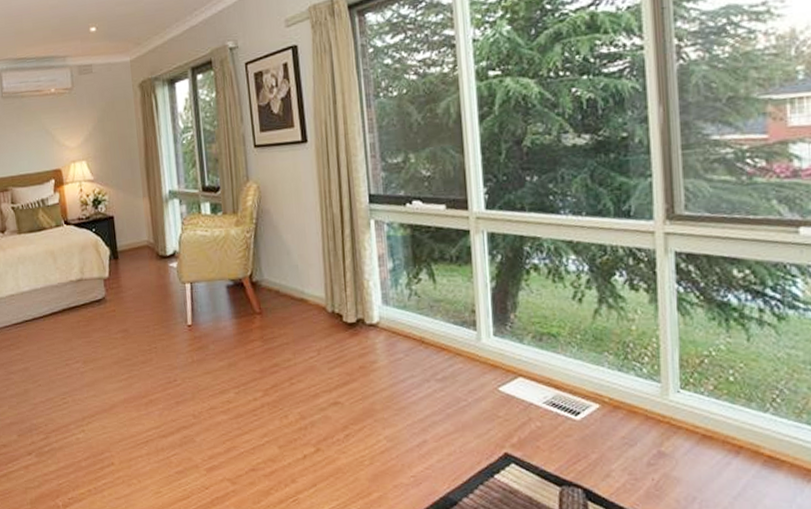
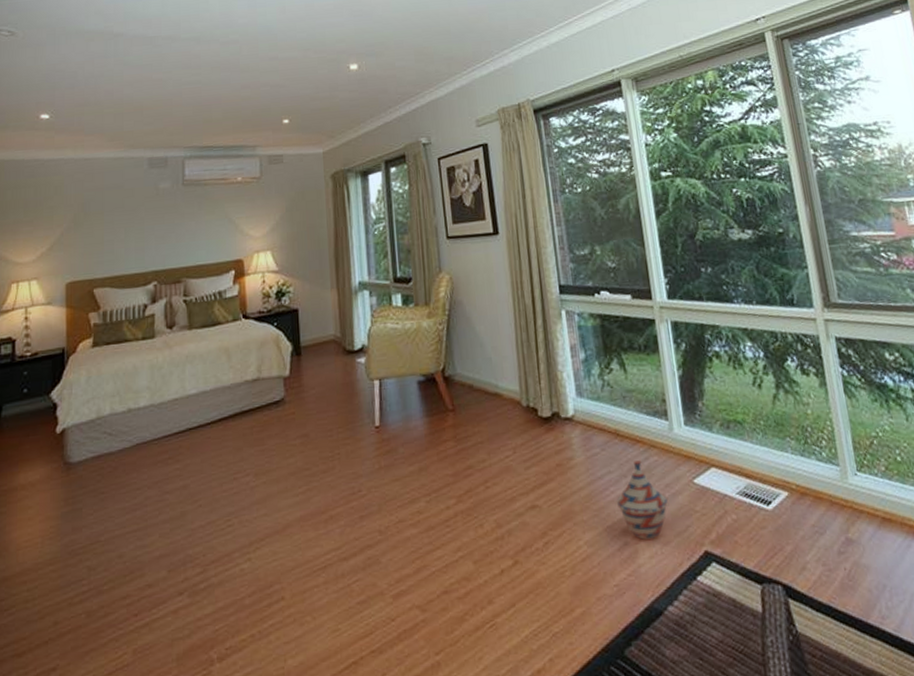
woven basket: none [417,367,470,440] -> present [616,460,668,541]

